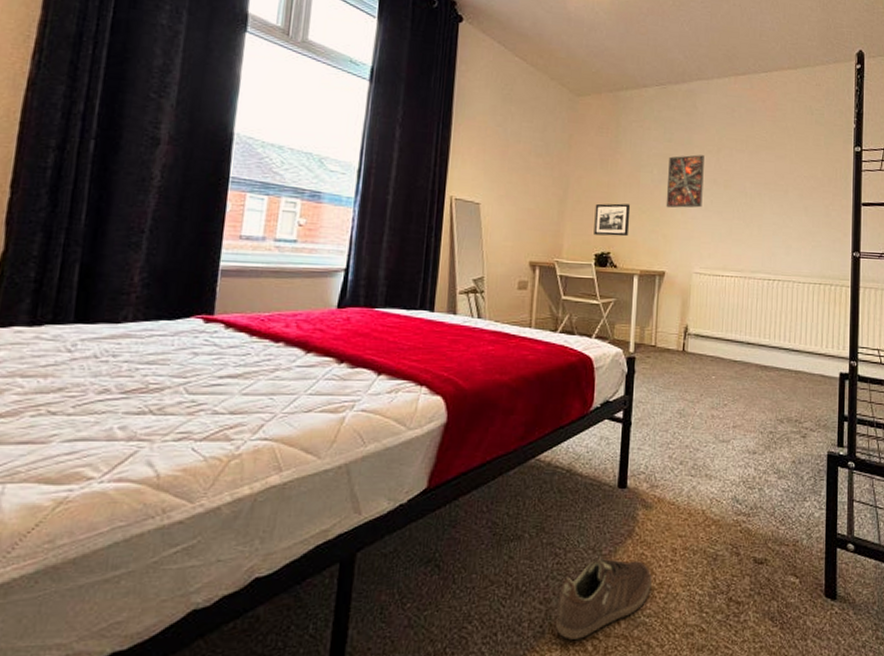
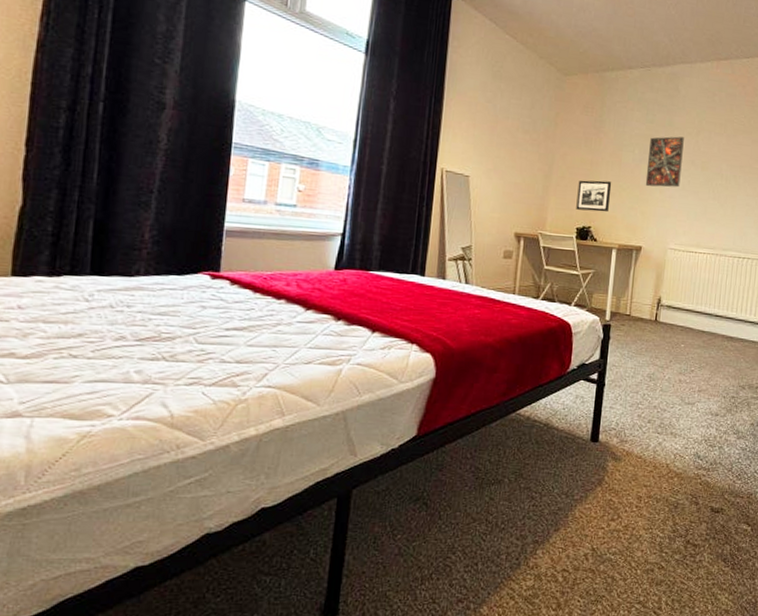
sneaker: present [555,559,652,640] -> none [530,503,618,571]

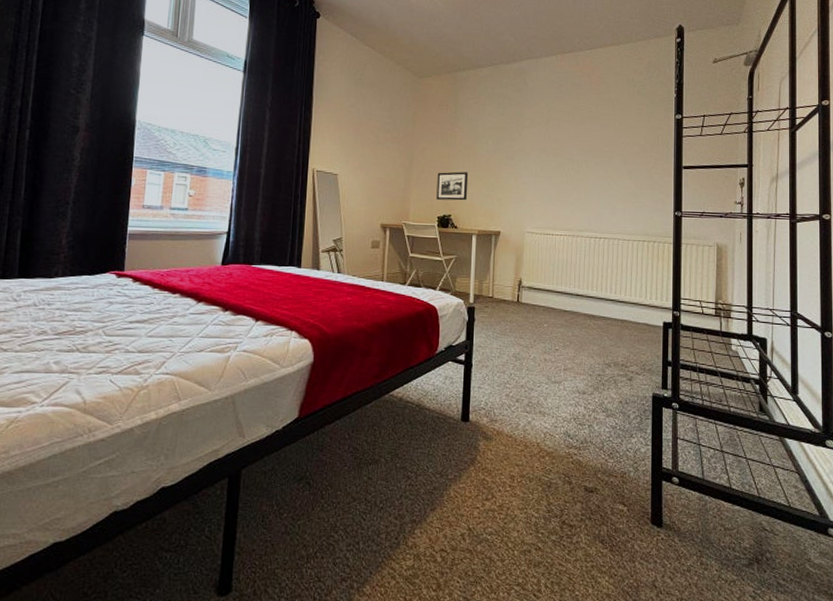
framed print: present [645,136,684,188] -> none [500,126,534,175]

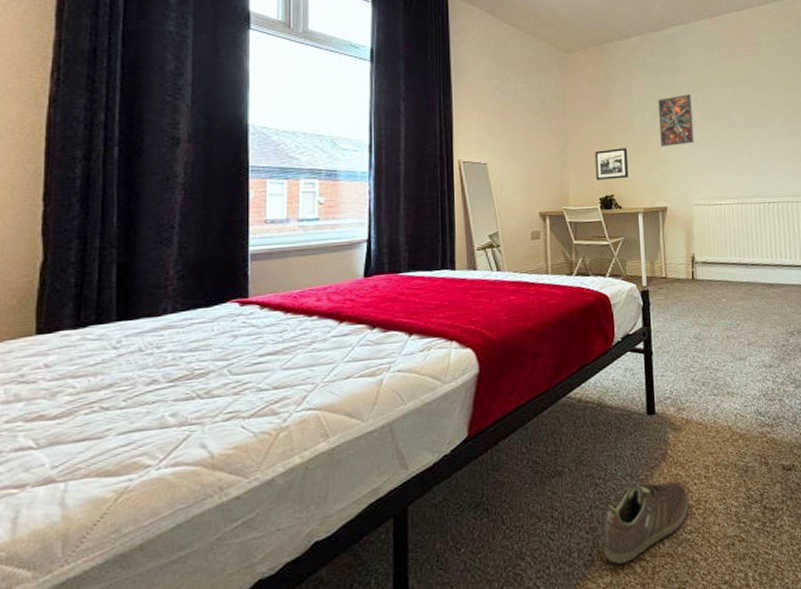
sneaker: none [408,482,493,551] -> present [602,481,690,564]
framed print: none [500,126,534,175] -> present [658,94,694,147]

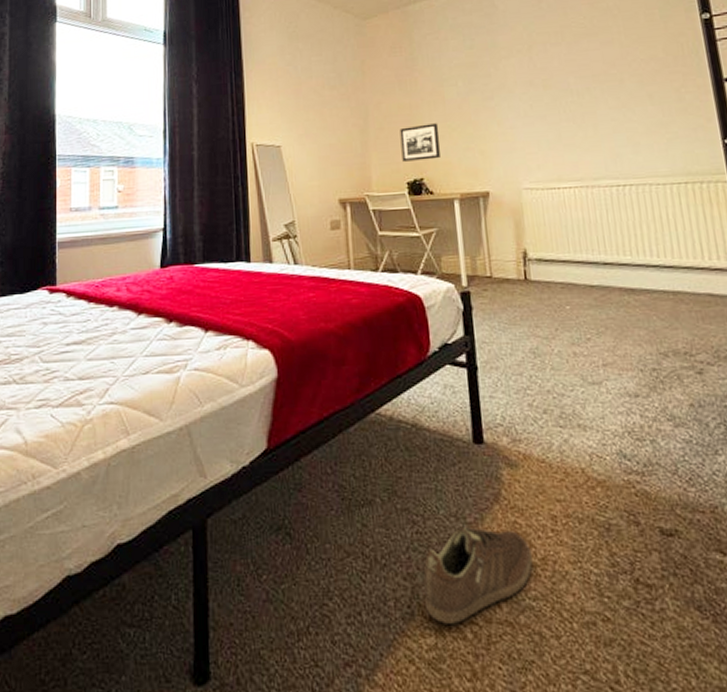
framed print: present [658,94,694,147] -> none [473,56,521,121]

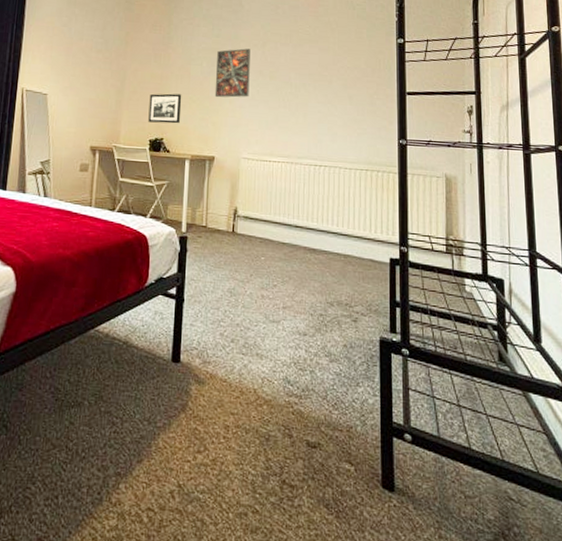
sneaker: present [423,528,533,624] -> none [112,430,205,509]
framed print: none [473,56,521,121] -> present [214,48,250,98]

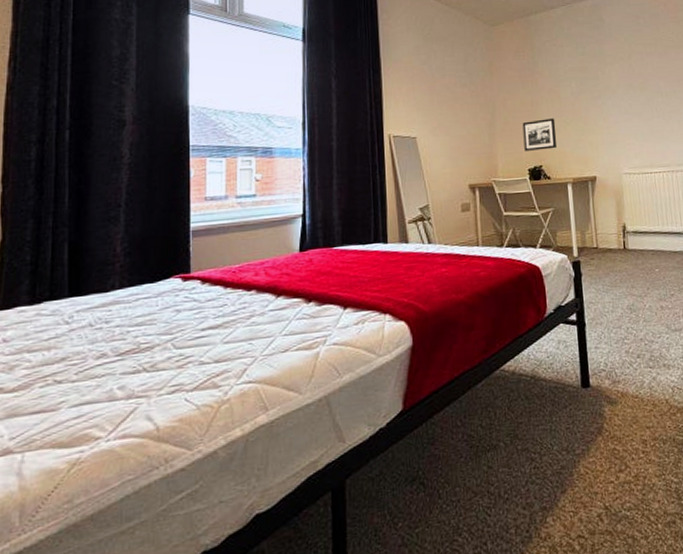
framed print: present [214,48,250,98] -> none [584,63,622,117]

